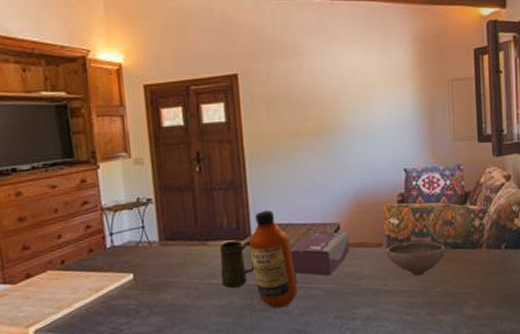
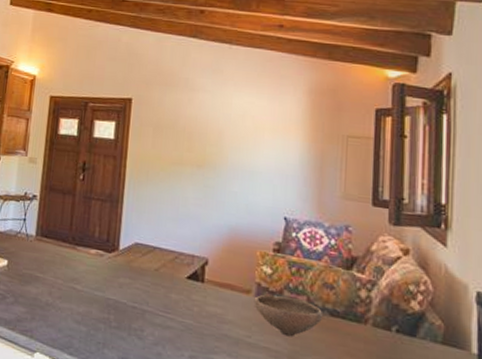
mug: present [219,241,255,288] -> none [84,251,118,298]
bottle: present [249,210,299,309] -> none [115,228,157,331]
tissue box: present [290,231,350,276] -> none [154,261,216,311]

